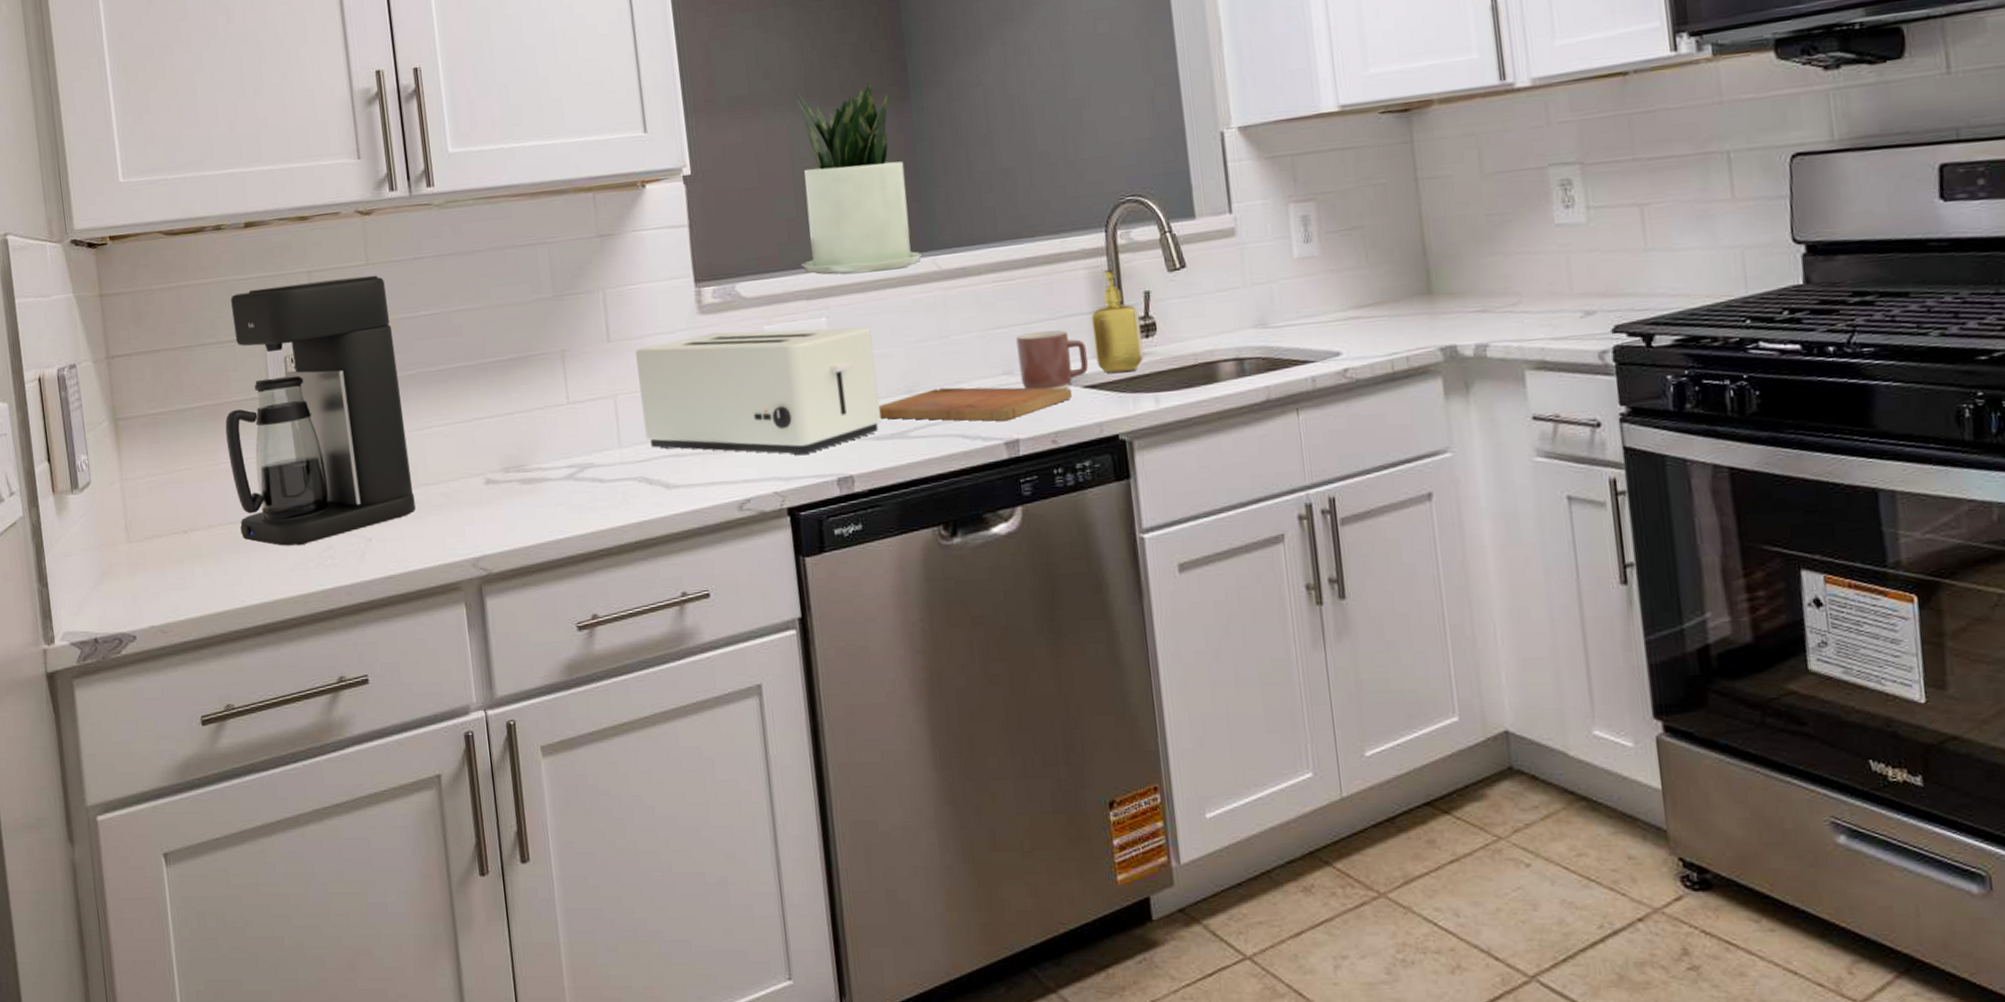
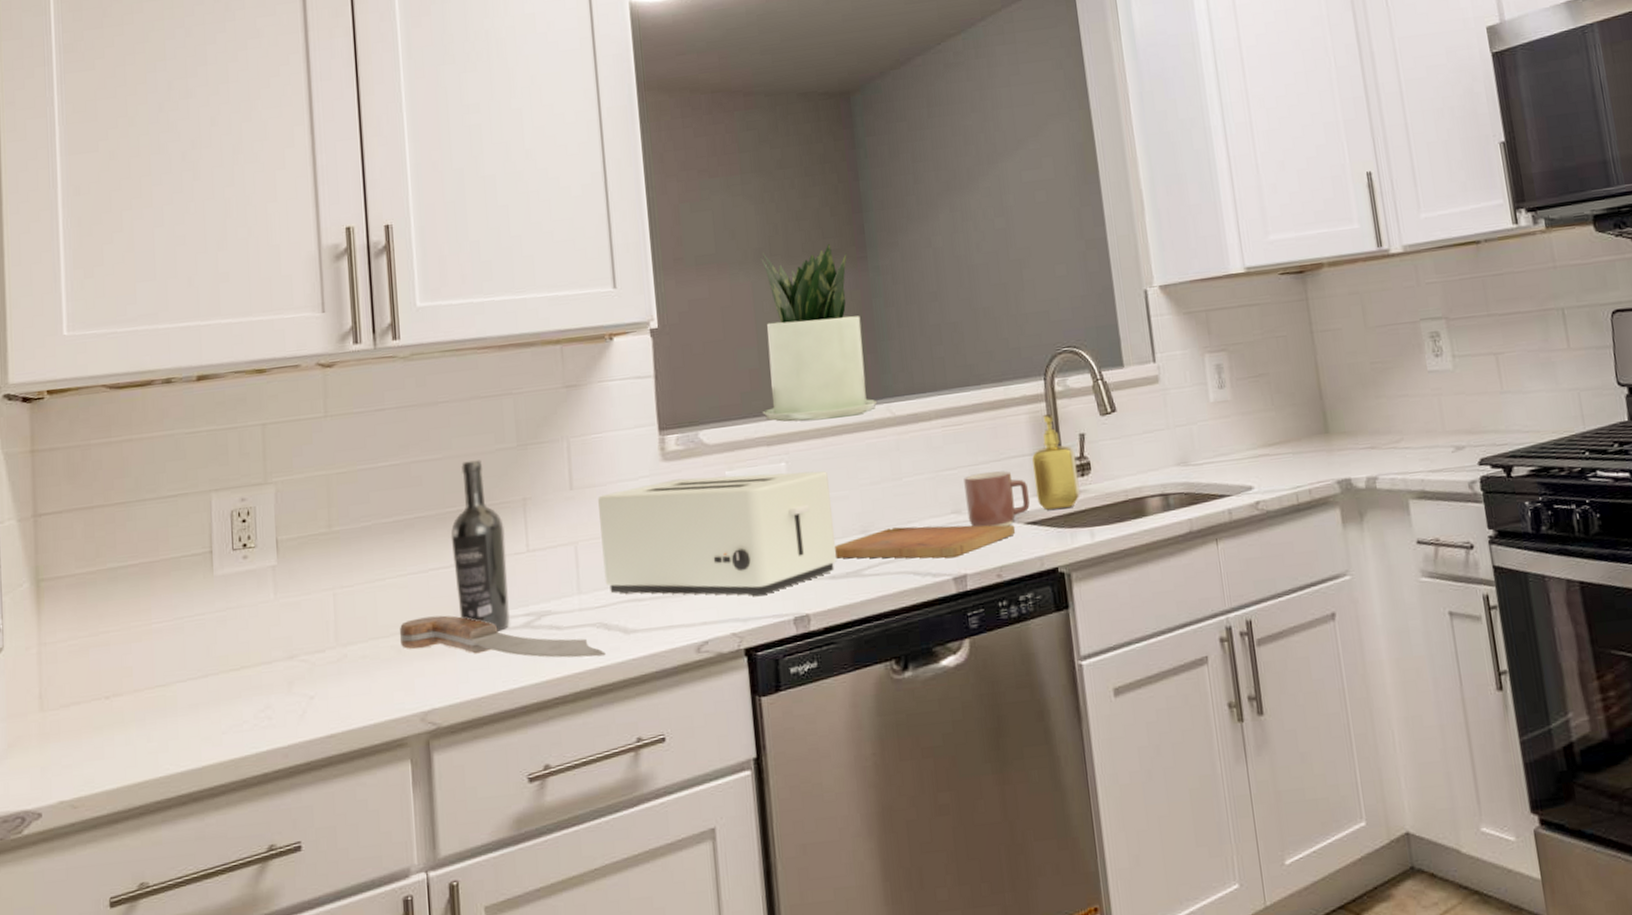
coffee maker: present [225,275,416,546] -> none [161,427,363,709]
knife: none [448,464,648,511] -> present [400,615,606,658]
wine bottle: none [492,310,554,482] -> present [450,460,511,632]

